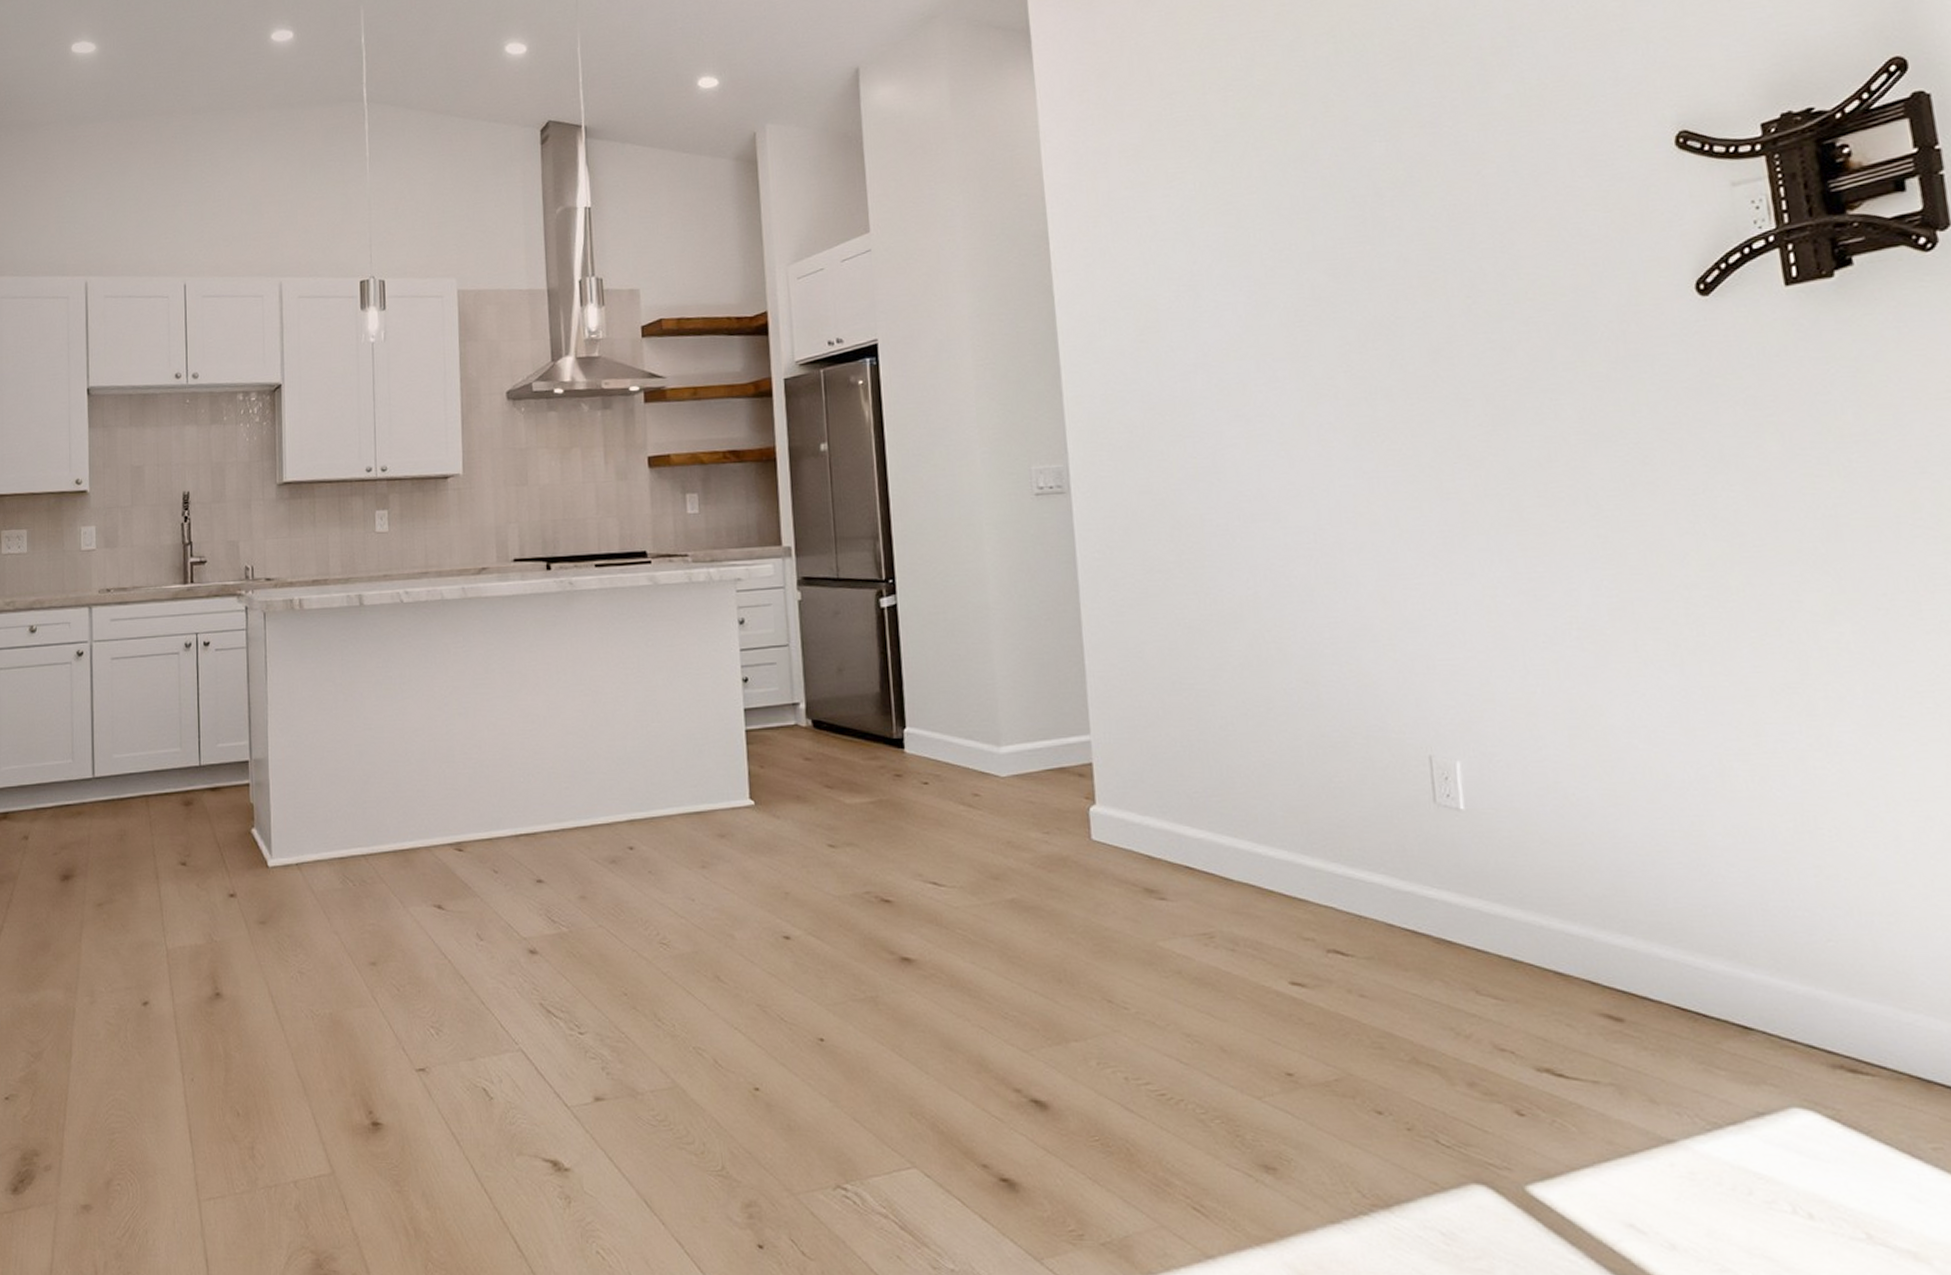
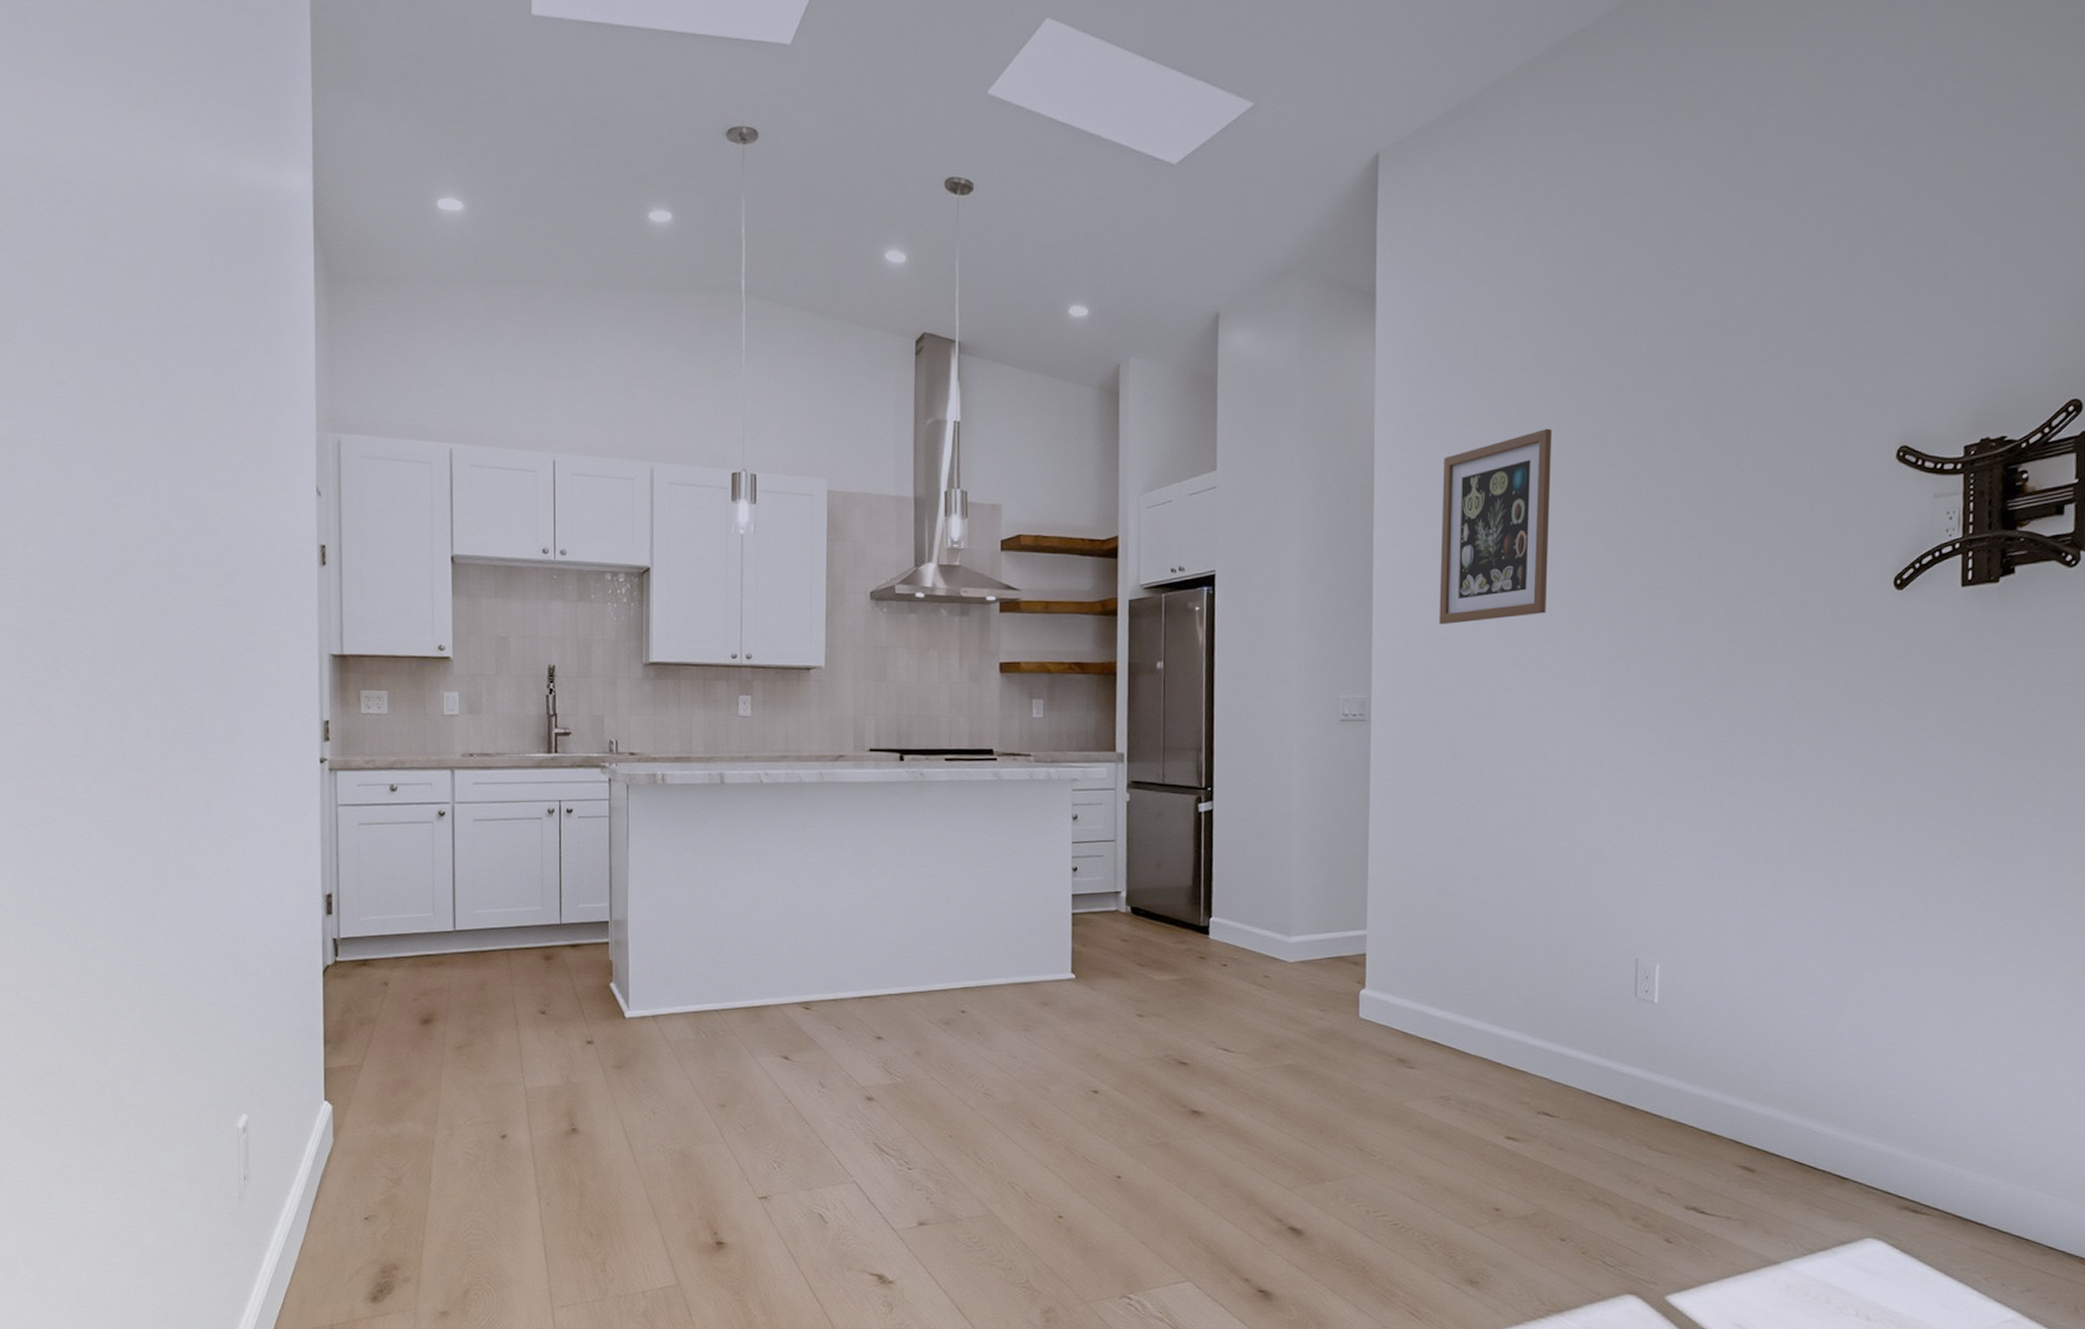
wall art: none [1125,152,1266,378] -> present [1439,428,1553,624]

